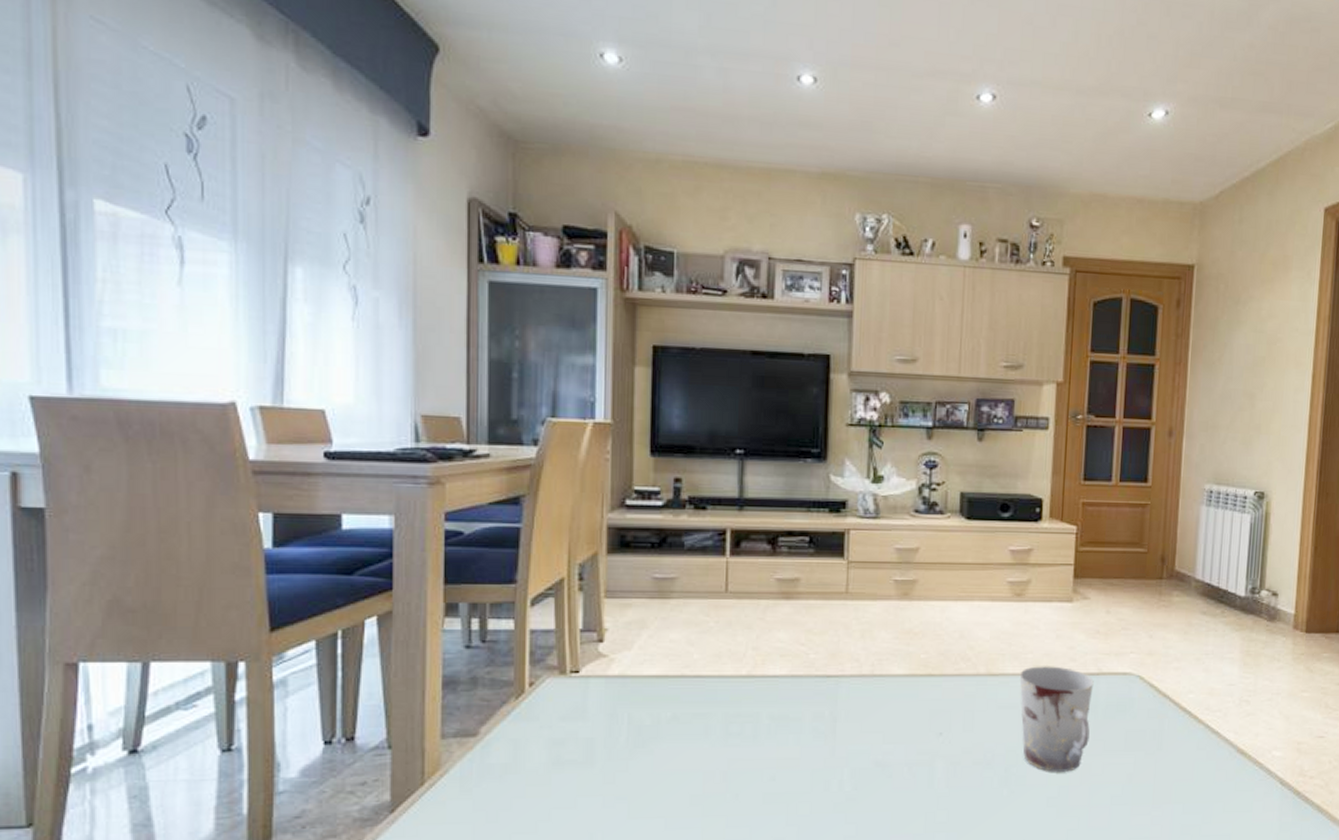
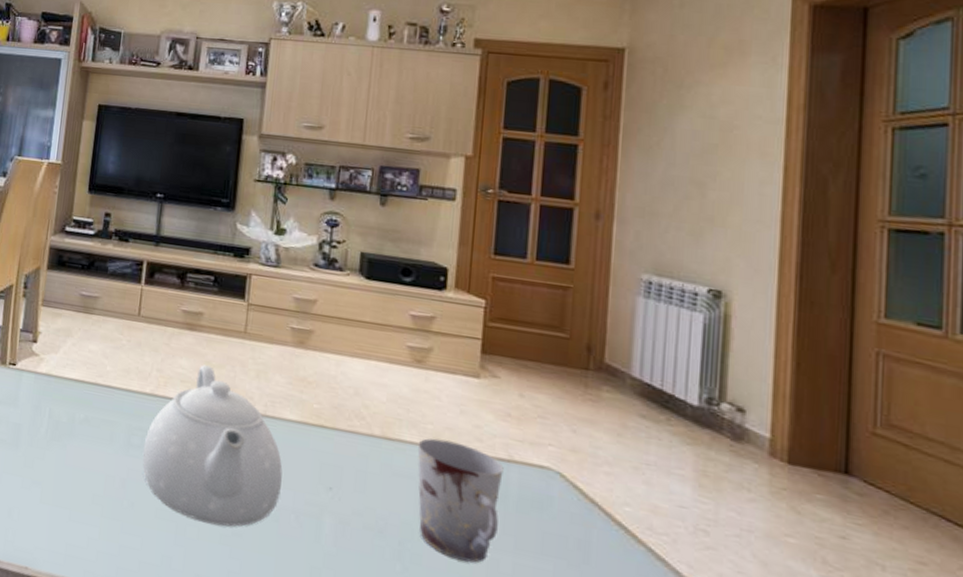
teapot: none [743,634,893,796] -> present [142,365,283,527]

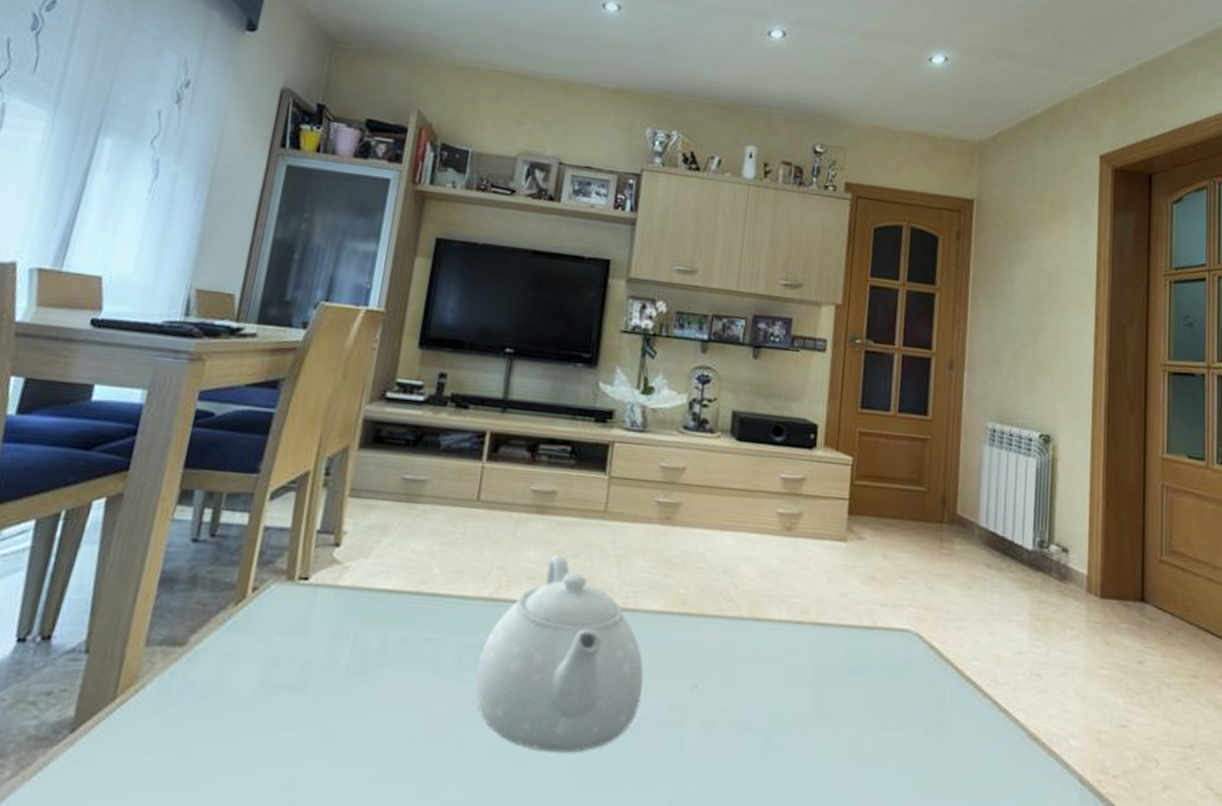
cup: present [417,438,504,563] -> none [786,613,868,746]

